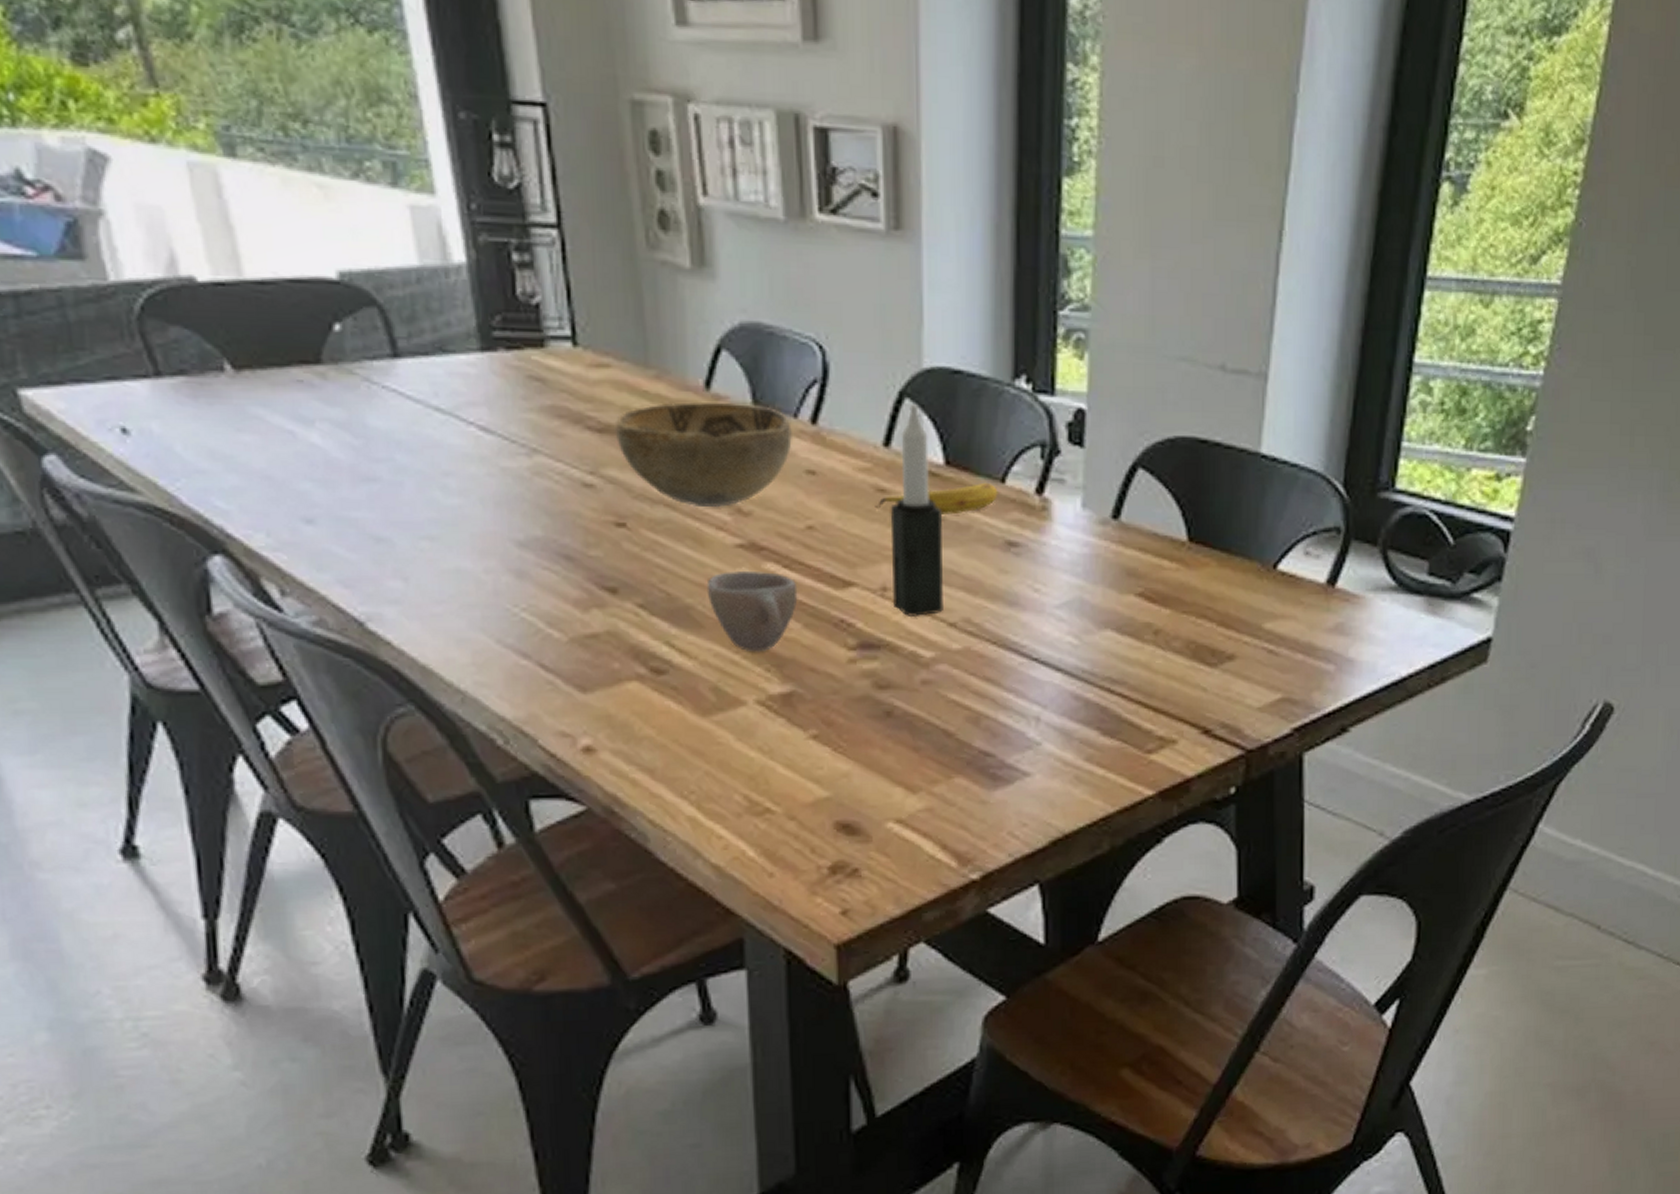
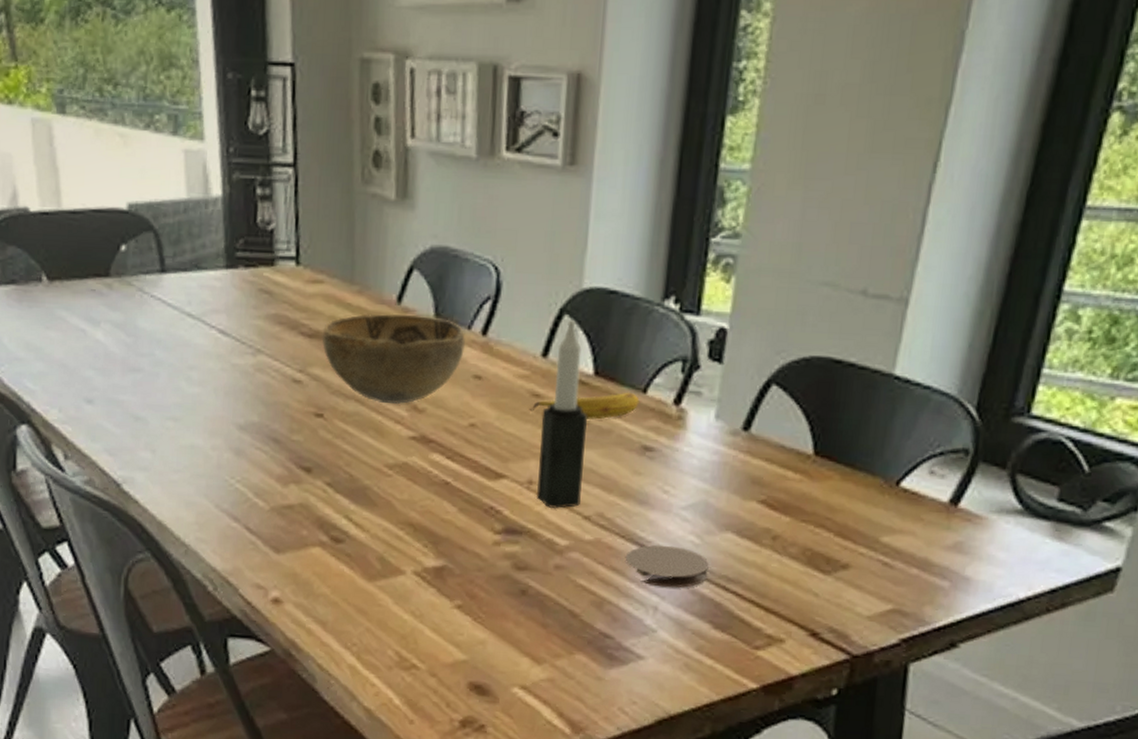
cup: present [706,570,798,651] -> none [382,459,457,529]
coaster: none [999,649,1090,695] -> present [625,545,709,588]

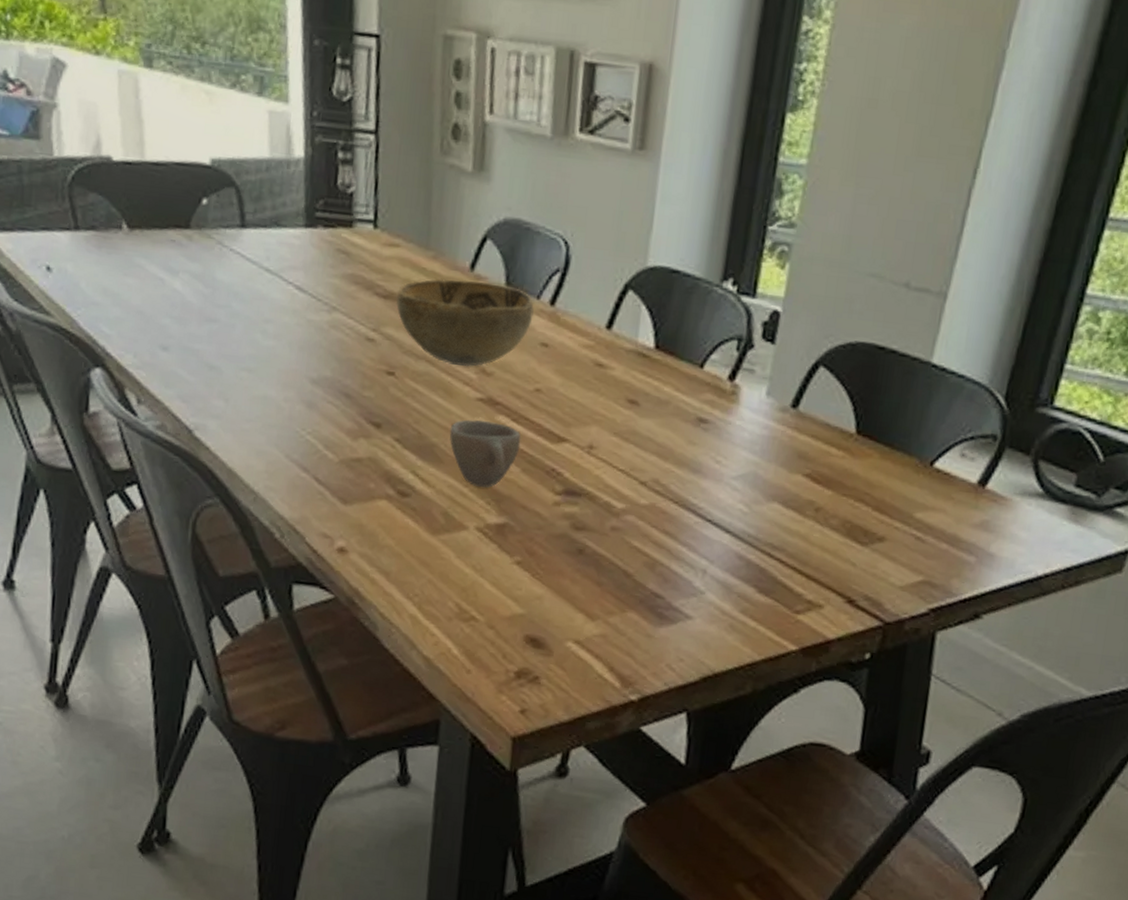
cup: none [382,459,457,529] -> present [449,419,521,488]
fruit: present [529,392,640,420] -> none [592,366,697,391]
candle: present [536,320,587,509] -> none [596,295,647,474]
coaster: present [625,545,709,588] -> none [677,511,756,553]

